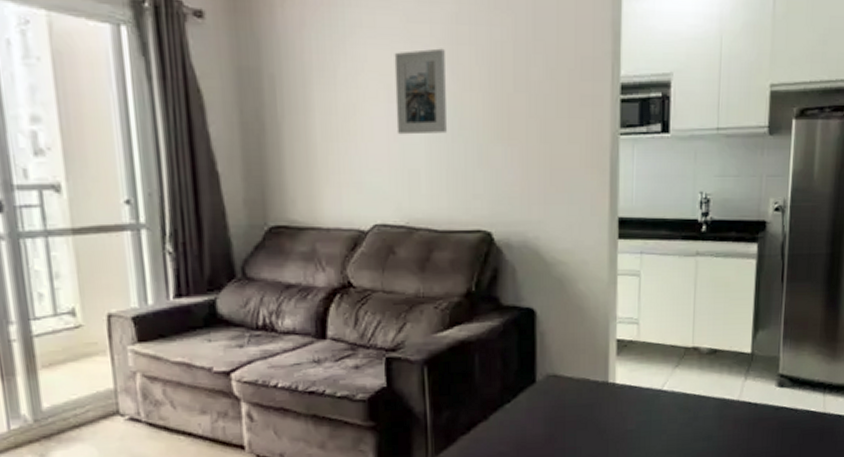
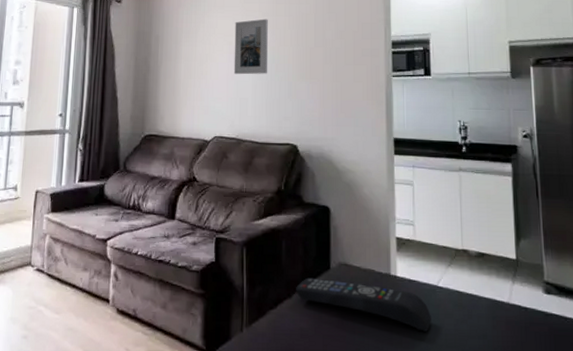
remote control: none [493,394,653,440] -> present [296,277,431,332]

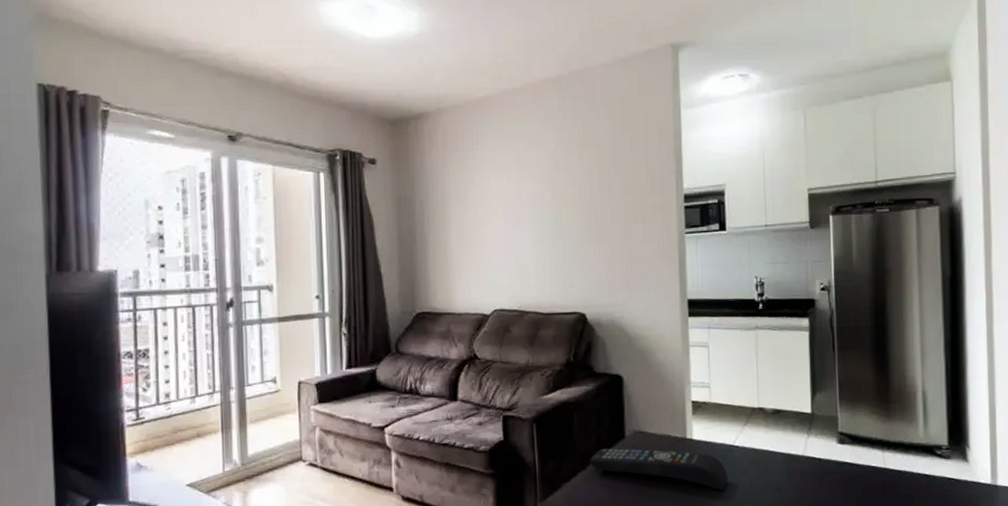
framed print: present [233,19,268,75] -> none [509,175,549,241]

